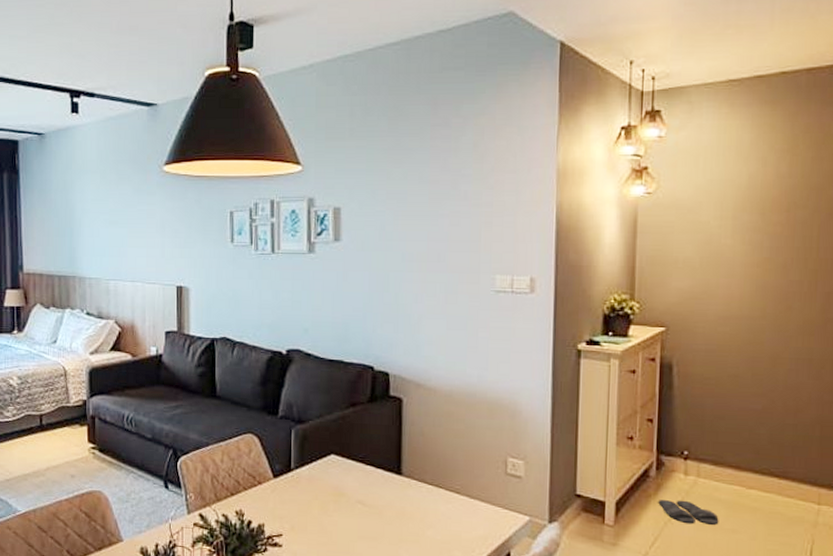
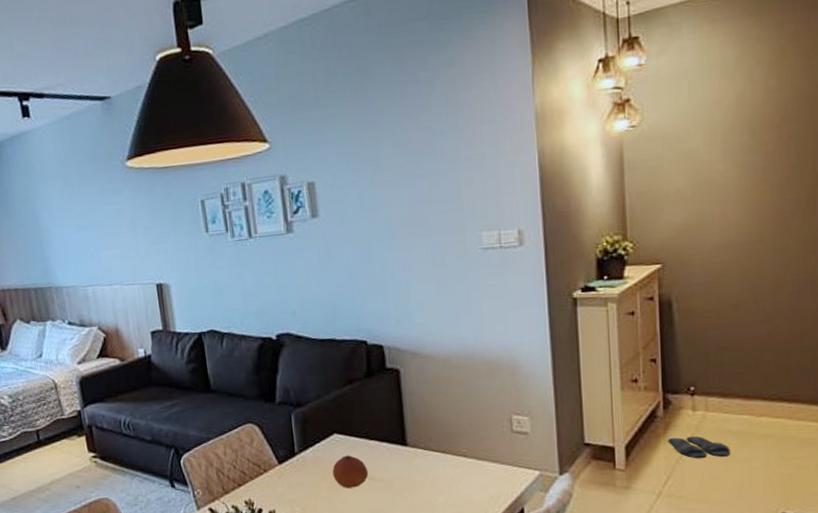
fruit: none [325,477,361,511] -> present [332,455,369,488]

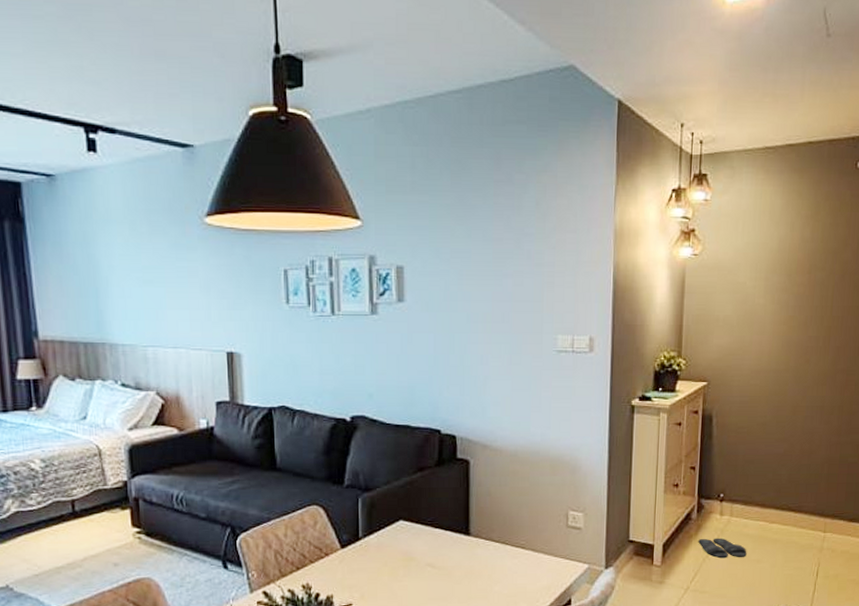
fruit: present [332,455,369,488] -> none [395,542,430,575]

